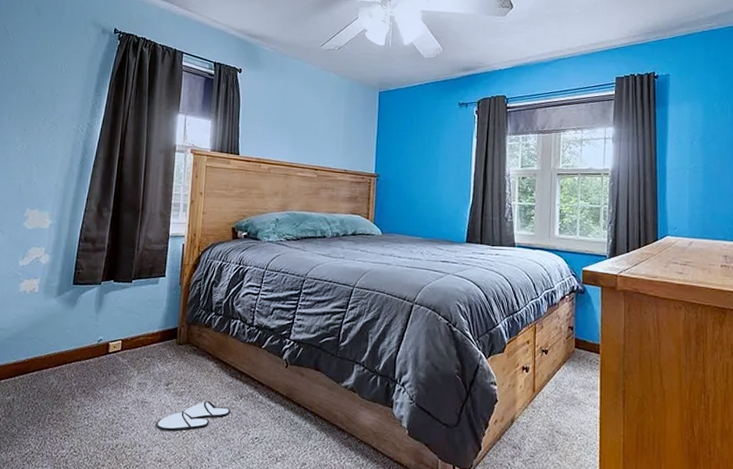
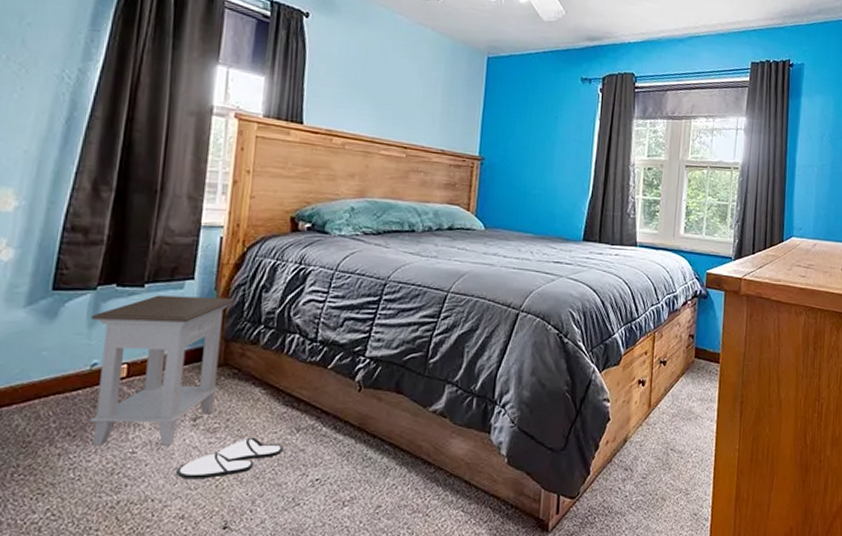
nightstand: none [97,289,194,404] -> present [89,295,235,445]

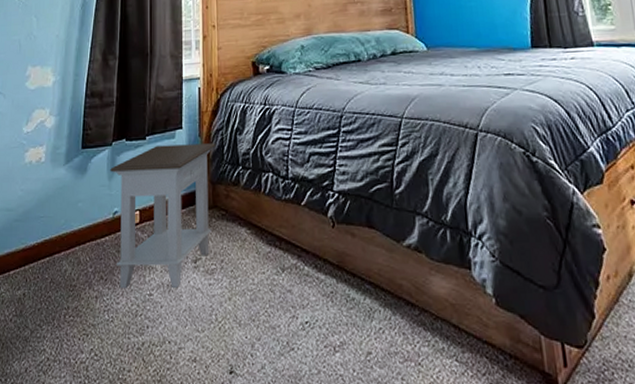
slippers: present [177,437,283,478] -> none [186,278,272,320]

